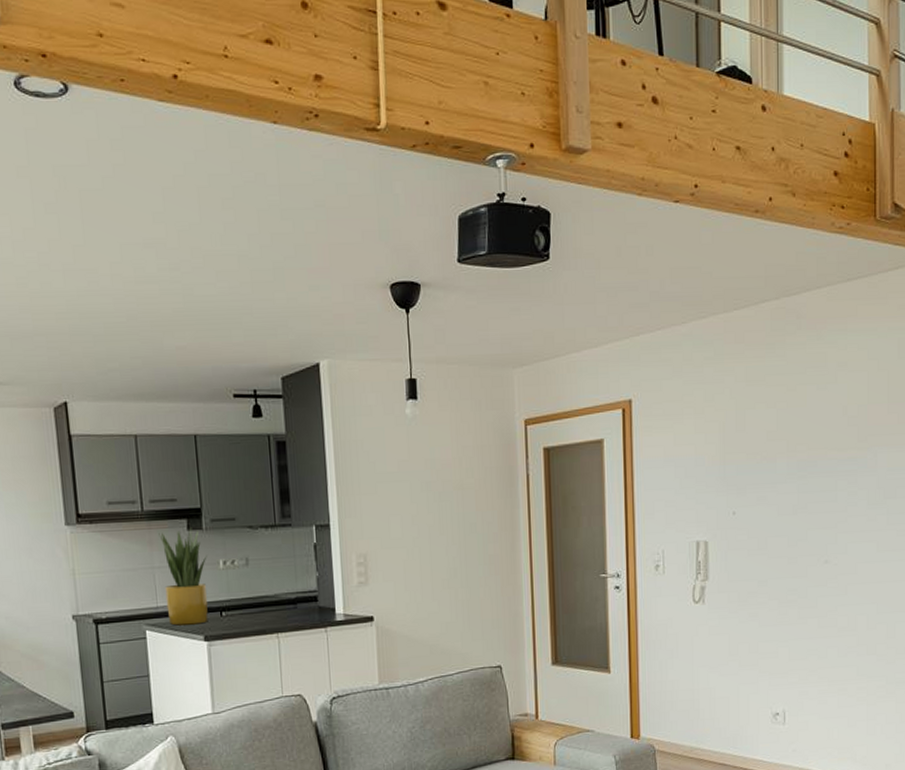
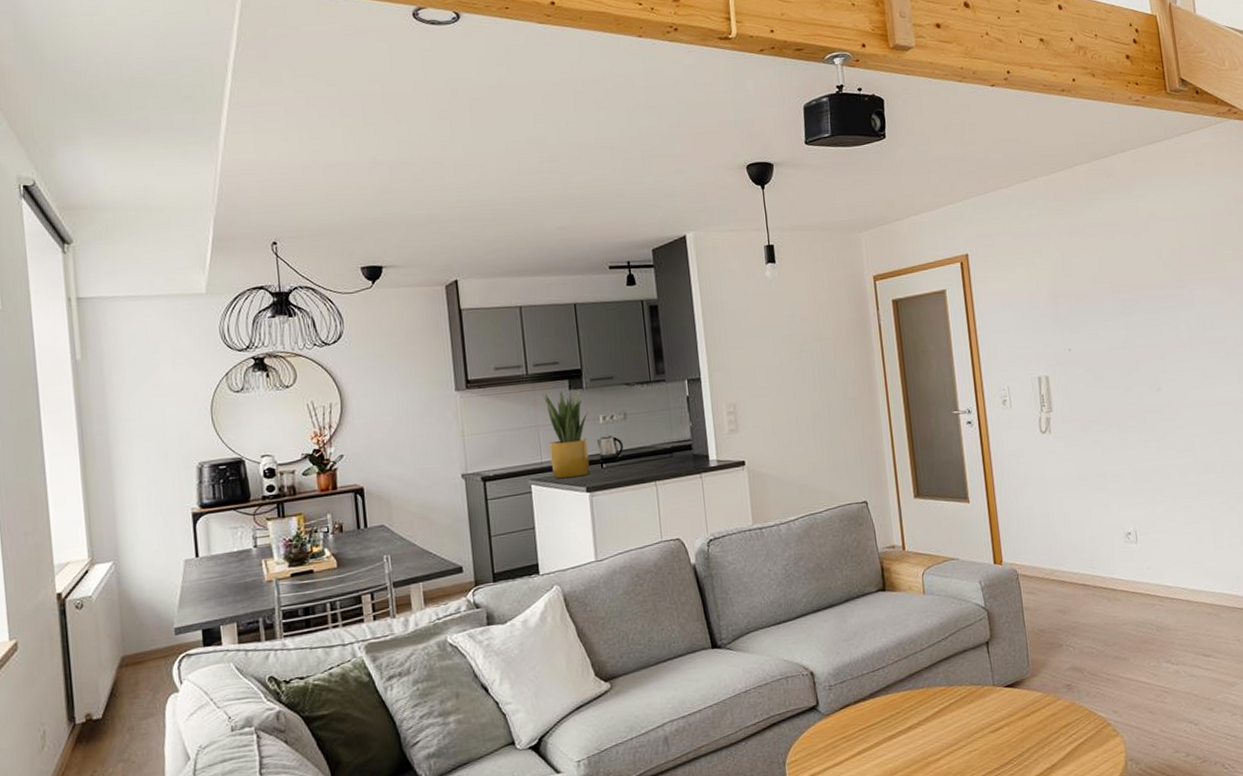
kettle: none [217,581,245,612] -> present [597,435,624,464]

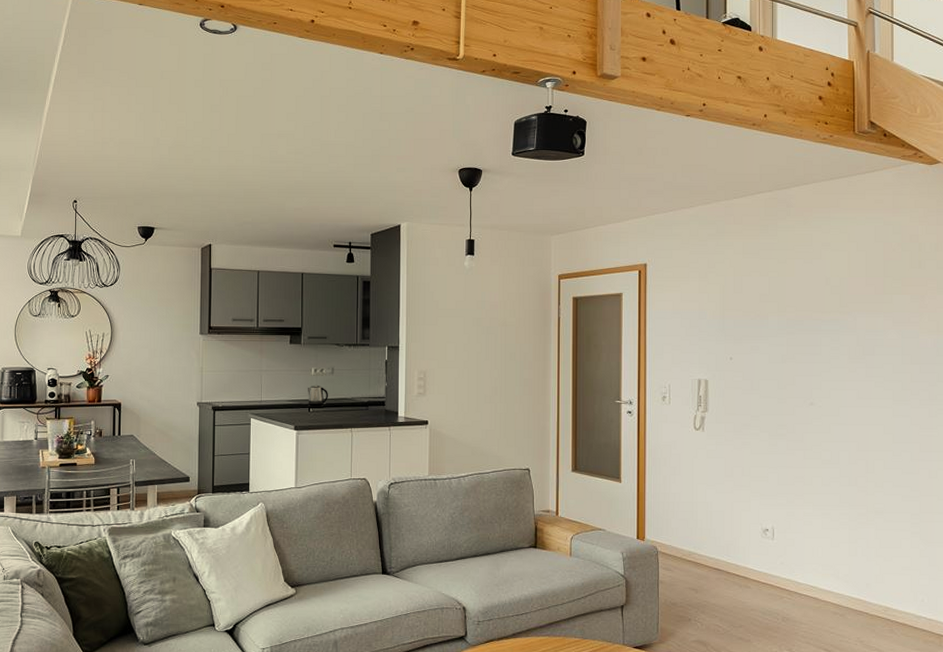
planter: present [542,388,590,479] -> none [268,343,303,416]

